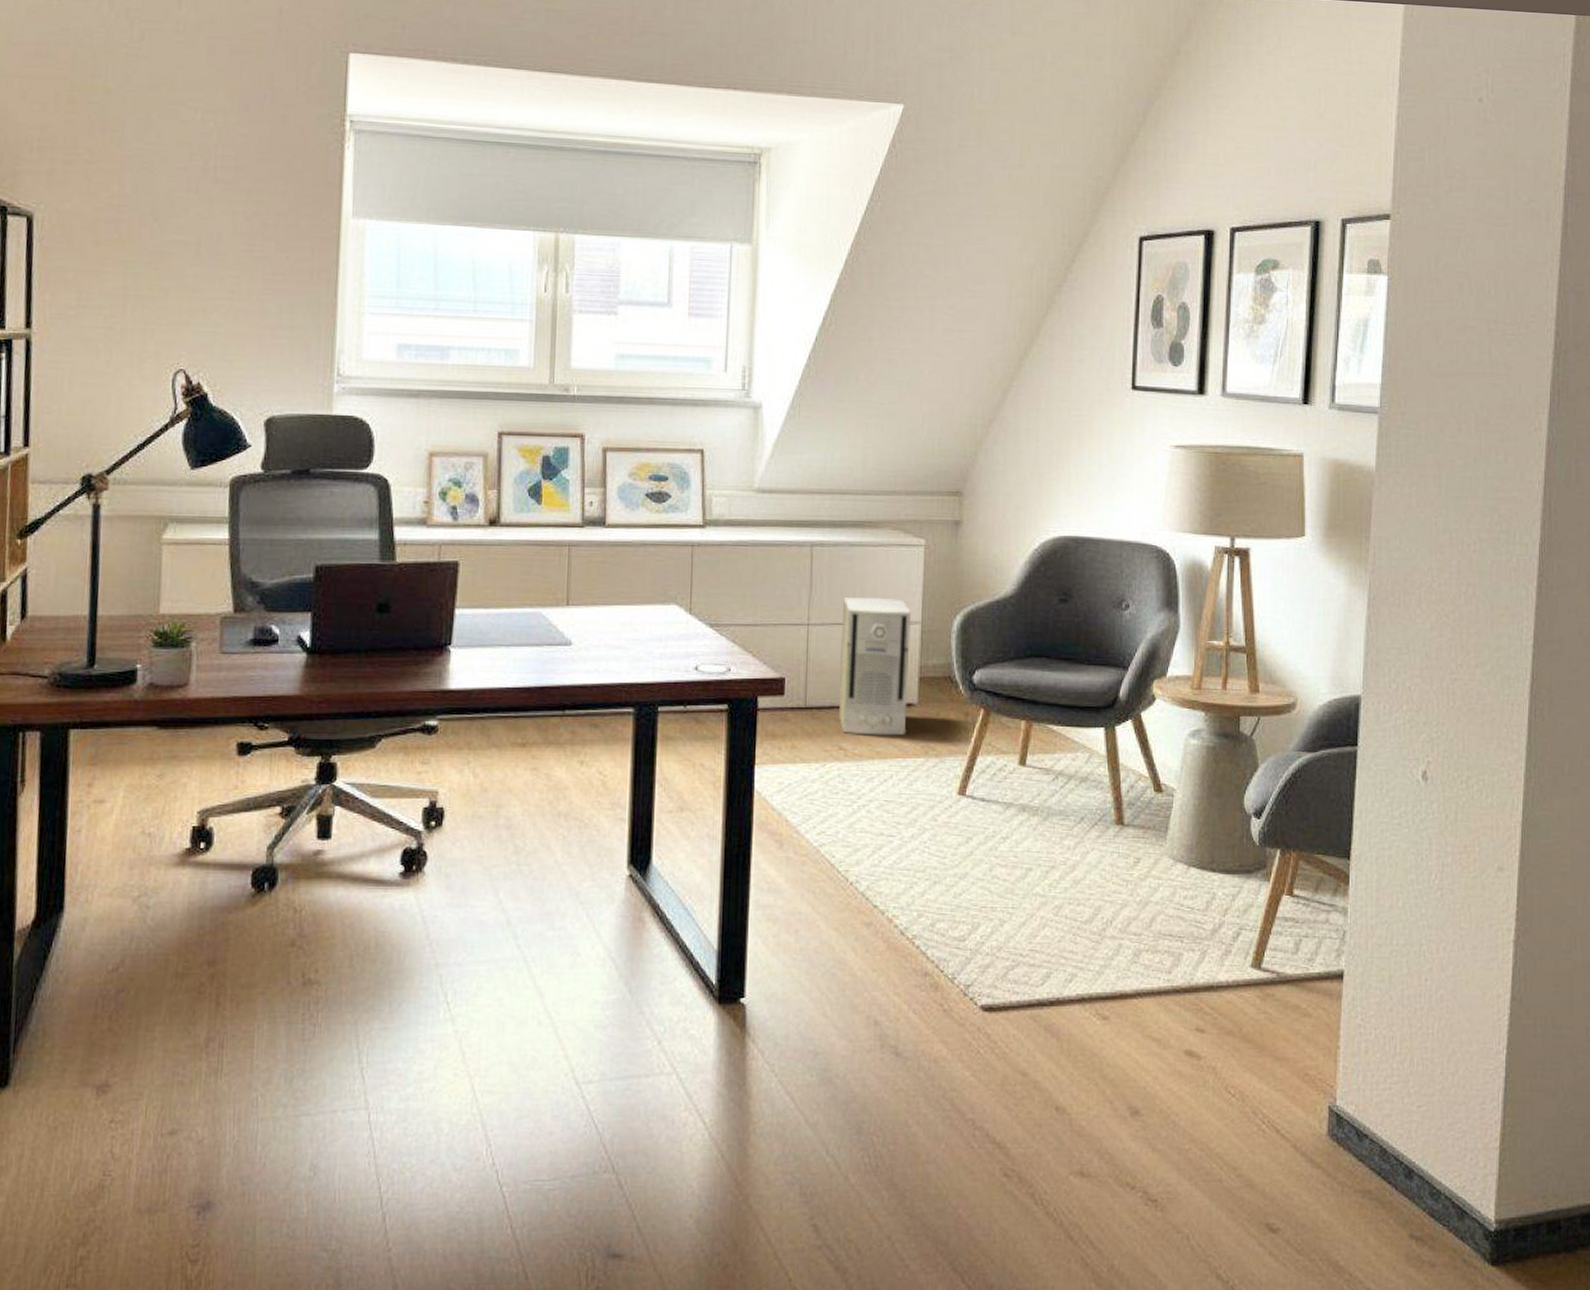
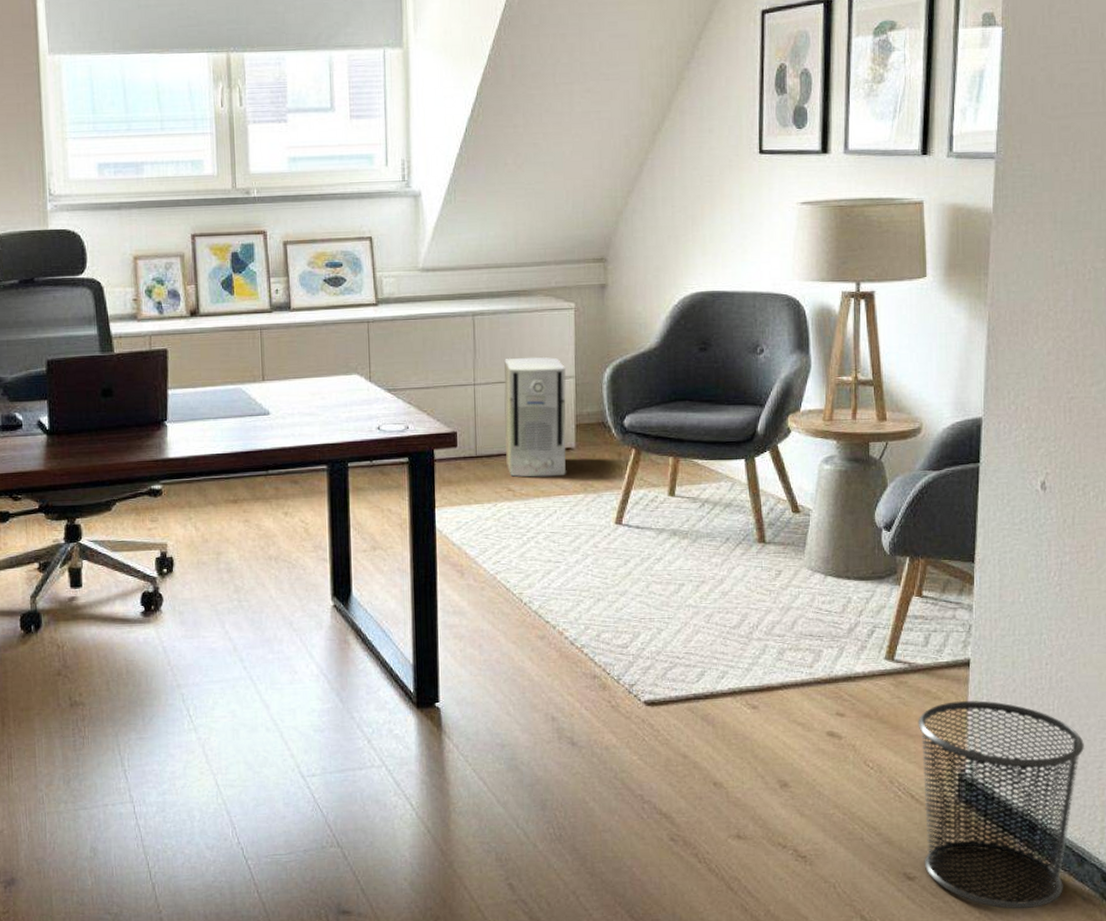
waste bin: none [1285,1018,1466,1271] -> present [918,700,1084,909]

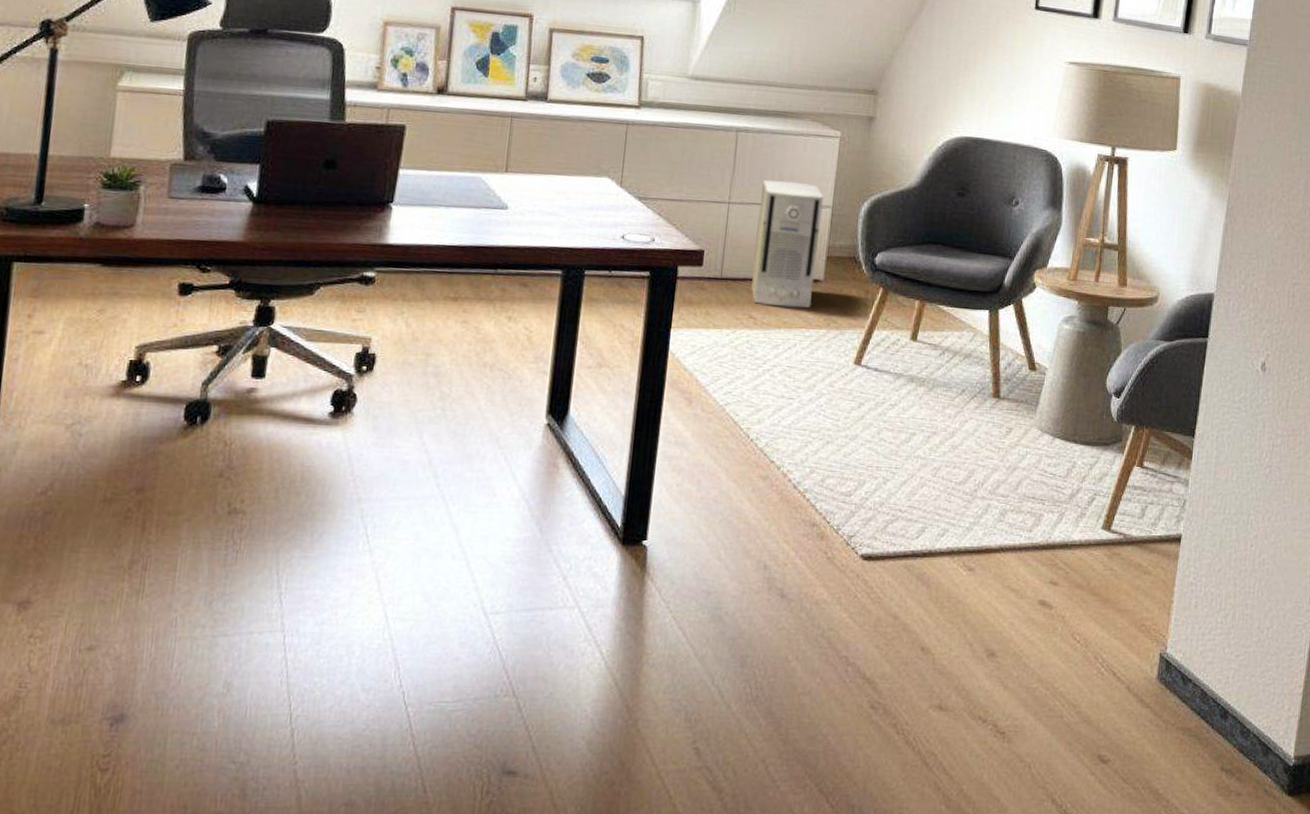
waste bin: present [918,700,1084,909] -> none [1118,576,1279,799]

